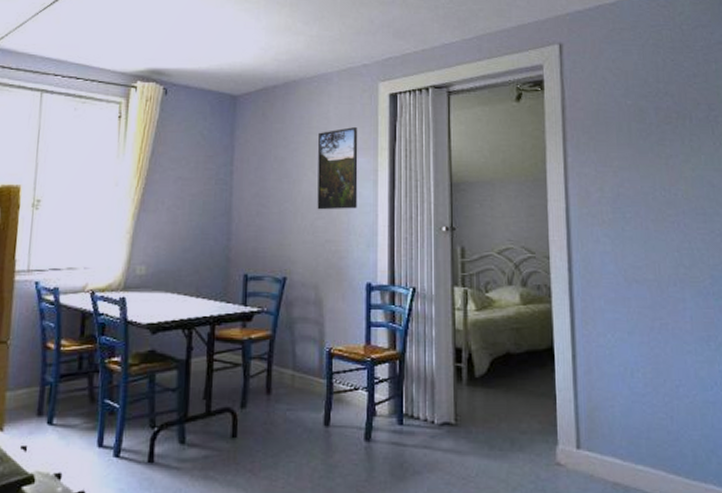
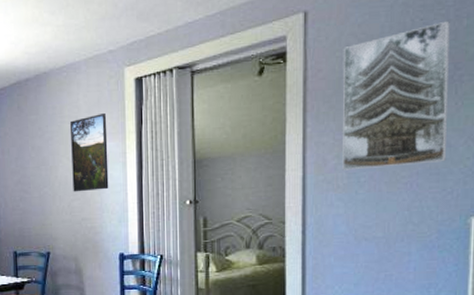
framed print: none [599,63,712,205] -> present [342,20,450,170]

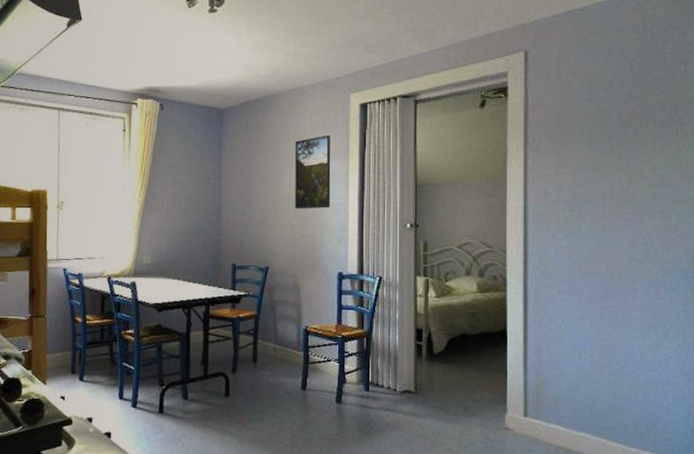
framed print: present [342,20,450,170] -> none [563,66,670,203]

